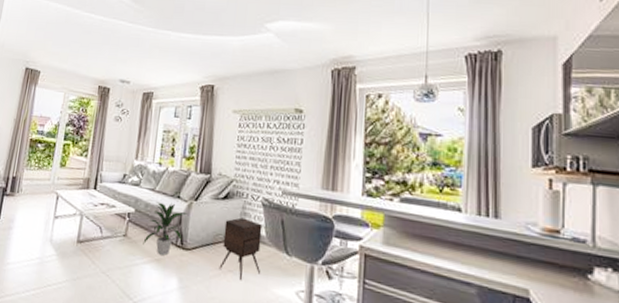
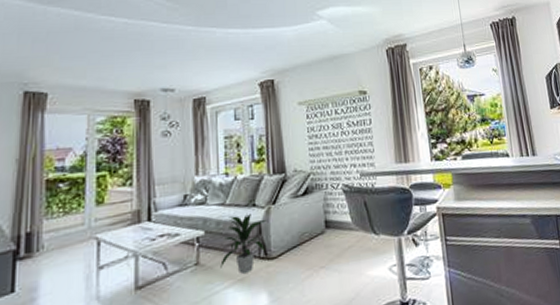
side table: present [219,217,262,281] -> none [308,209,352,274]

